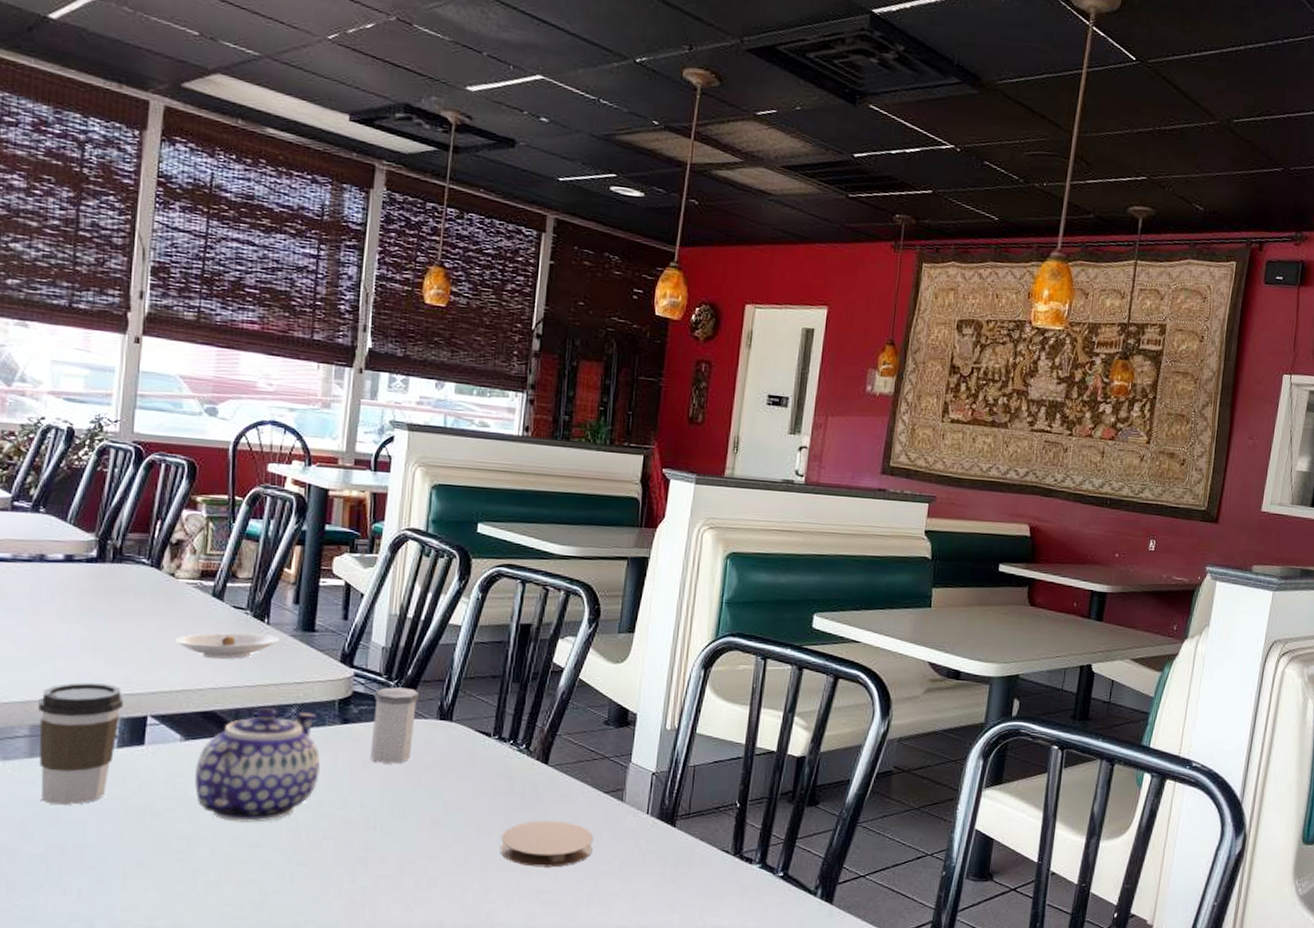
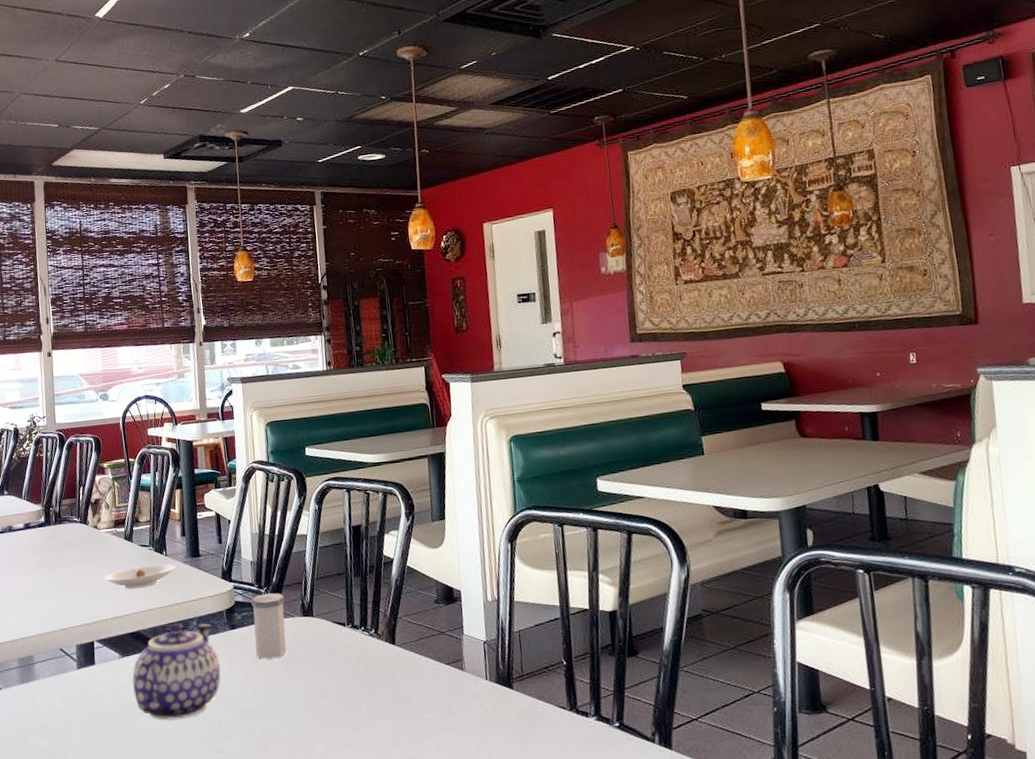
coffee cup: present [38,682,123,805] -> none [21,619,77,719]
coaster: present [500,820,594,868] -> none [368,694,446,737]

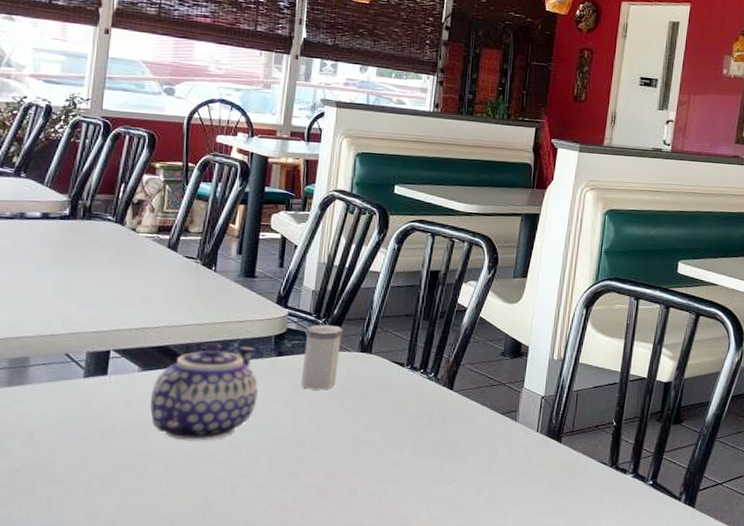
saucer: present [104,564,176,590] -> none [135,279,225,302]

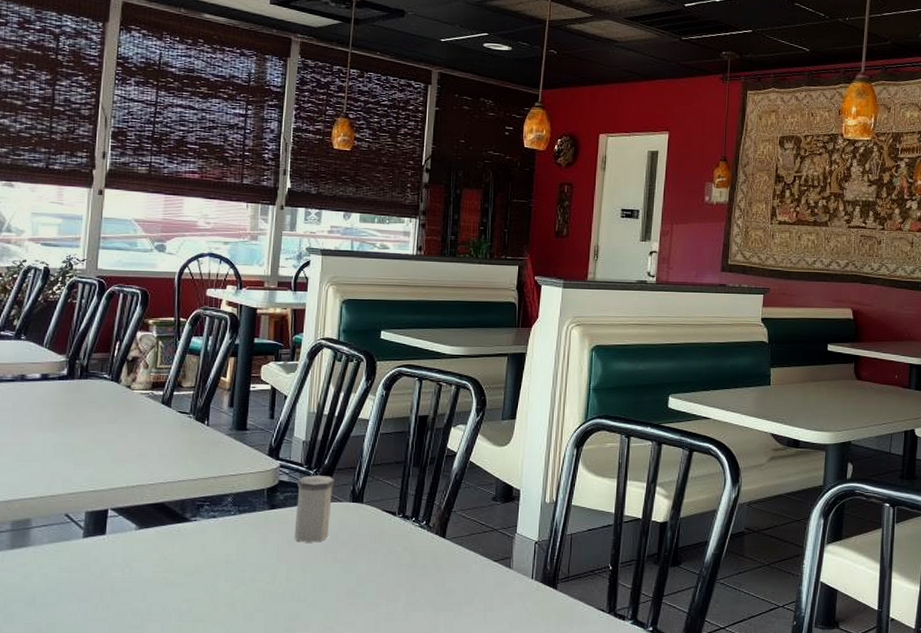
teapot: present [150,341,258,441] -> none [148,496,252,599]

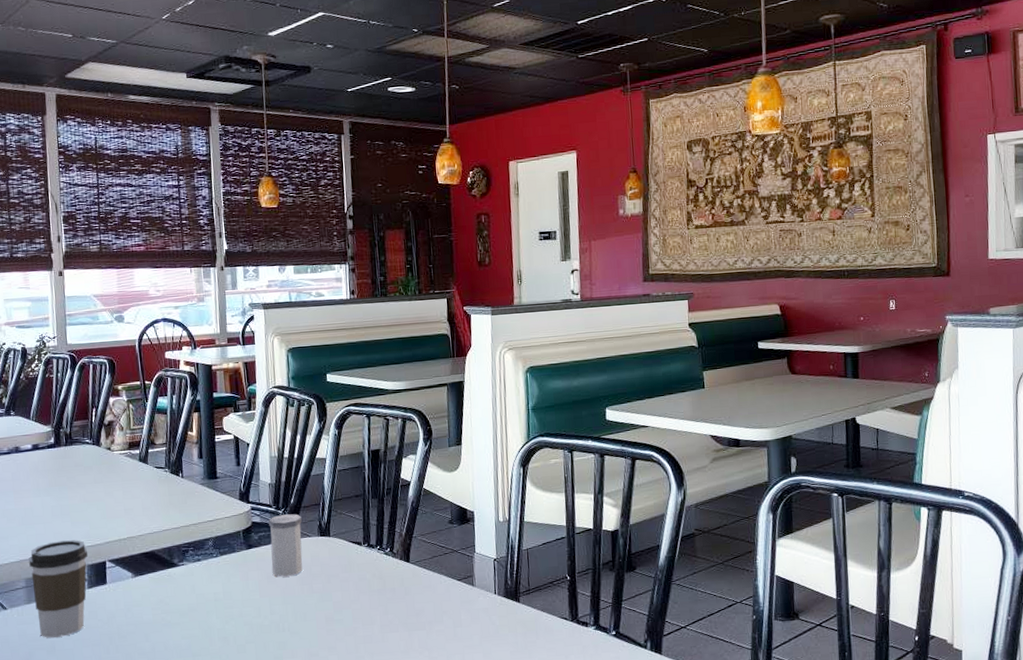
coffee cup: none [18,483,88,589] -> present [29,540,88,638]

